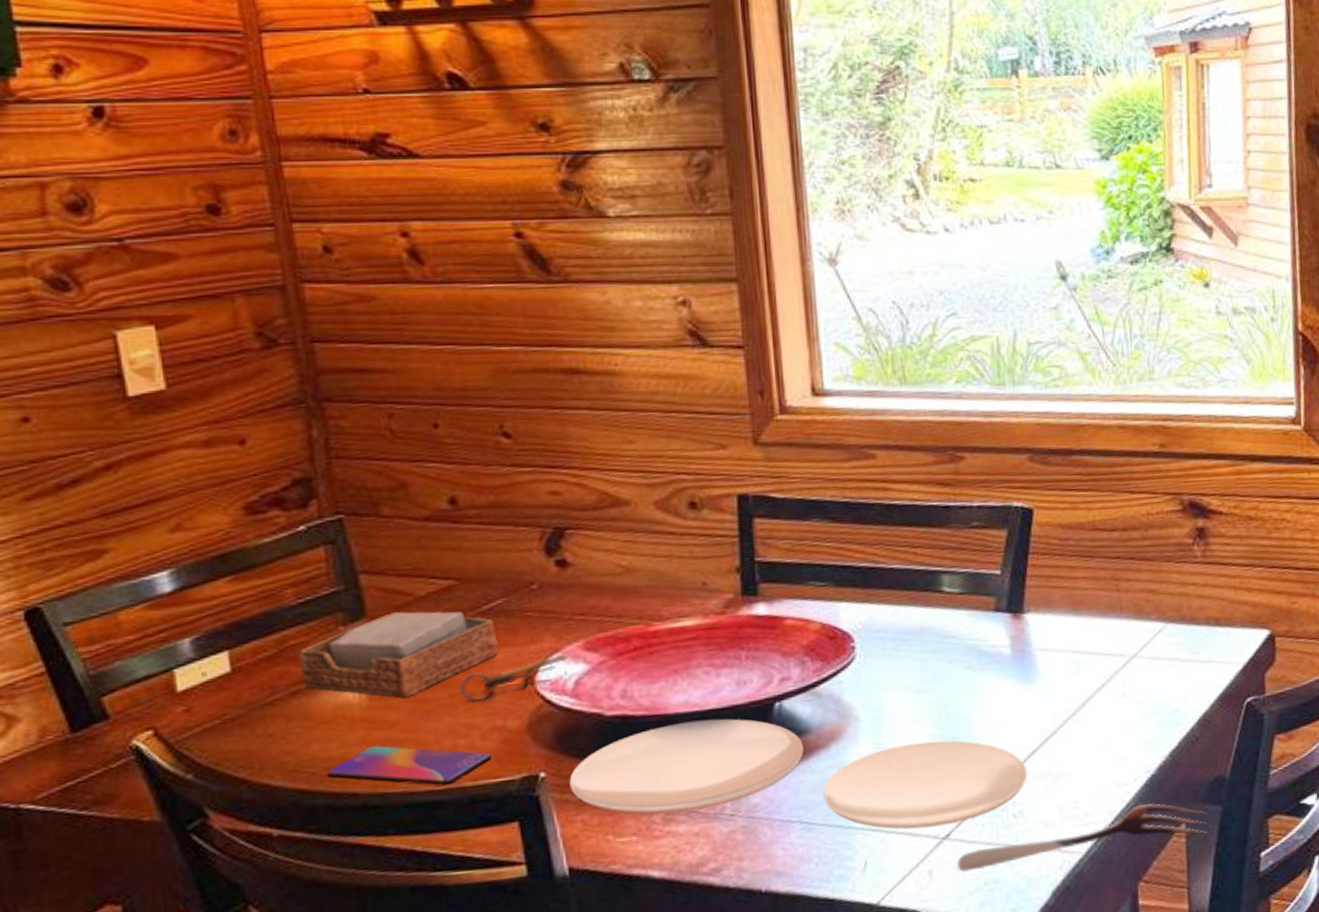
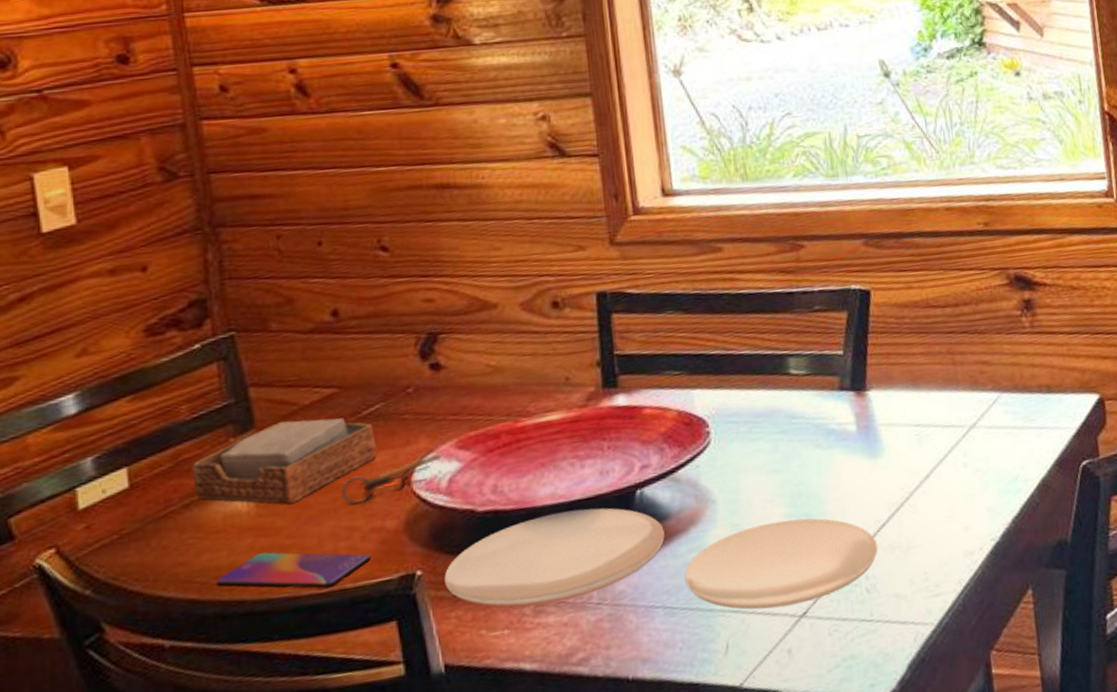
fork: present [956,803,1210,872] -> none [814,570,1056,650]

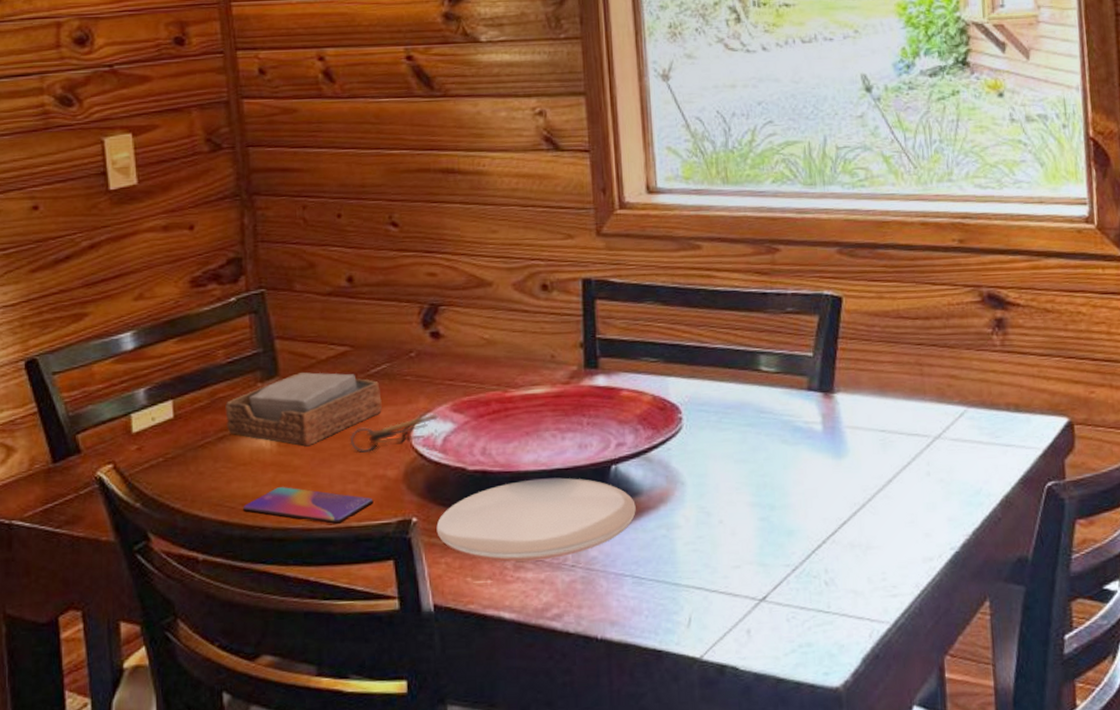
plate: present [684,518,878,610] -> none [653,508,839,590]

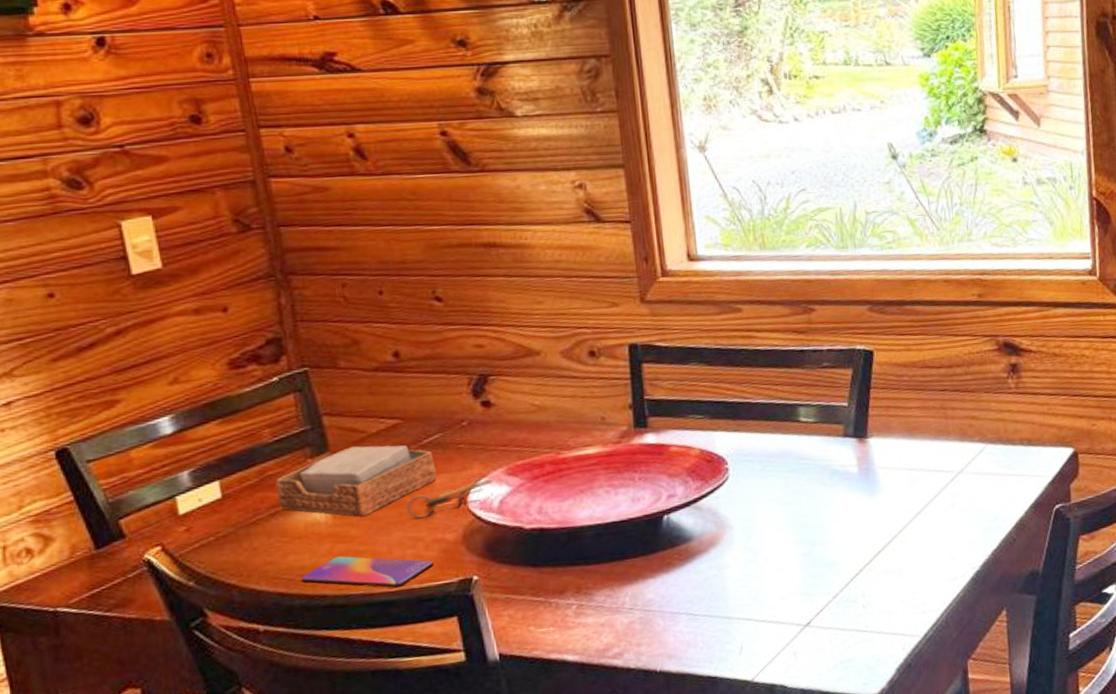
plate: present [436,477,636,562] -> none [497,529,688,610]

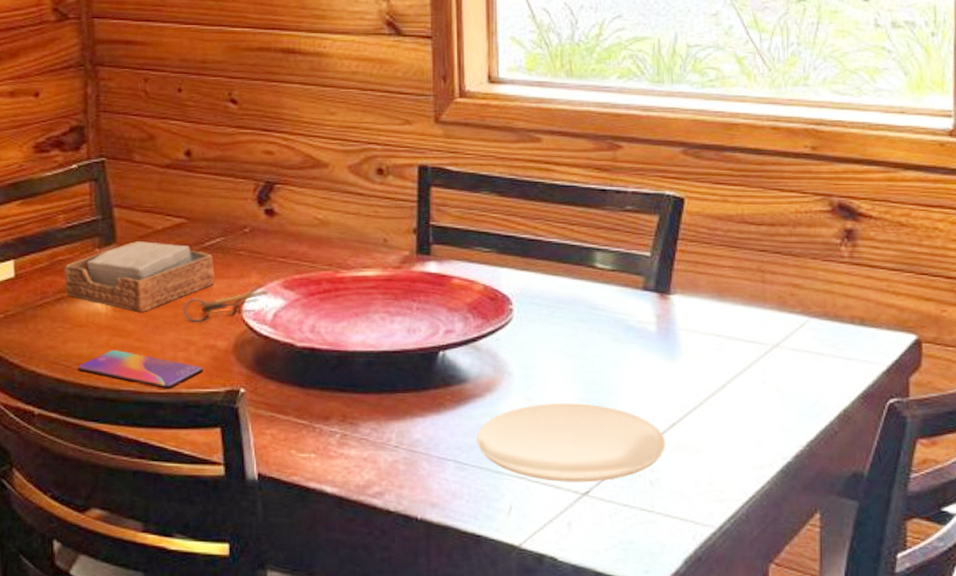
plate: none [705,544,874,619] -> present [477,403,666,483]

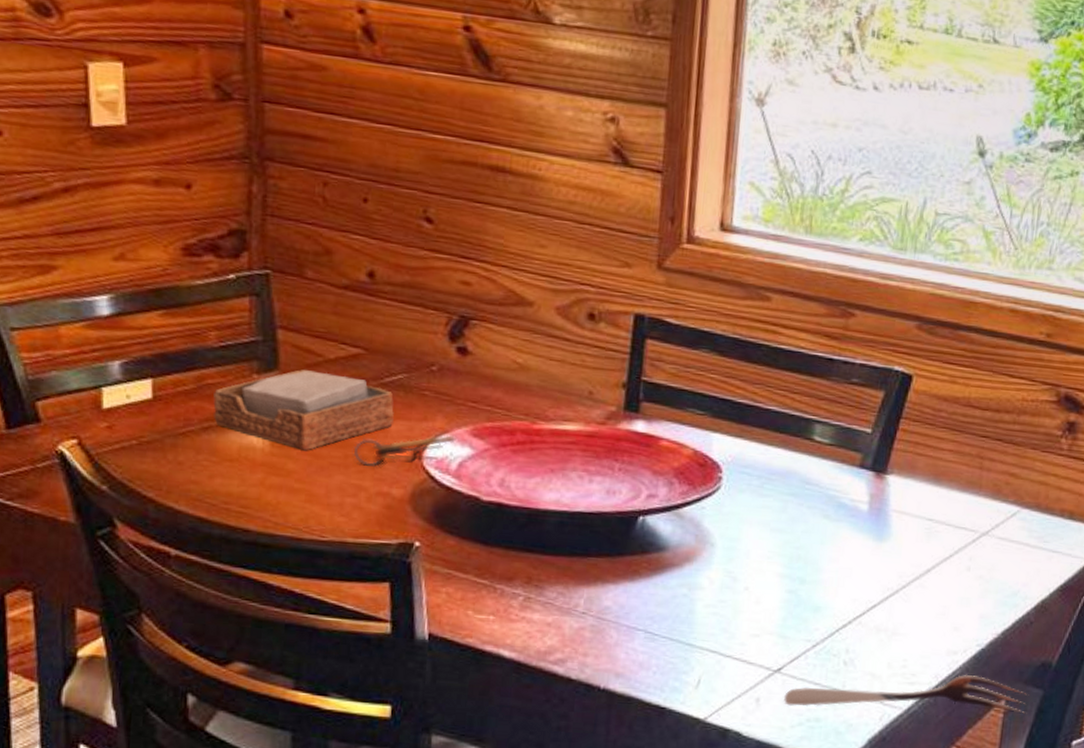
smartphone: present [78,350,203,389] -> none [225,490,374,537]
plate: present [477,403,666,483] -> none [670,577,865,660]
fork: none [594,488,845,529] -> present [783,674,1029,714]

